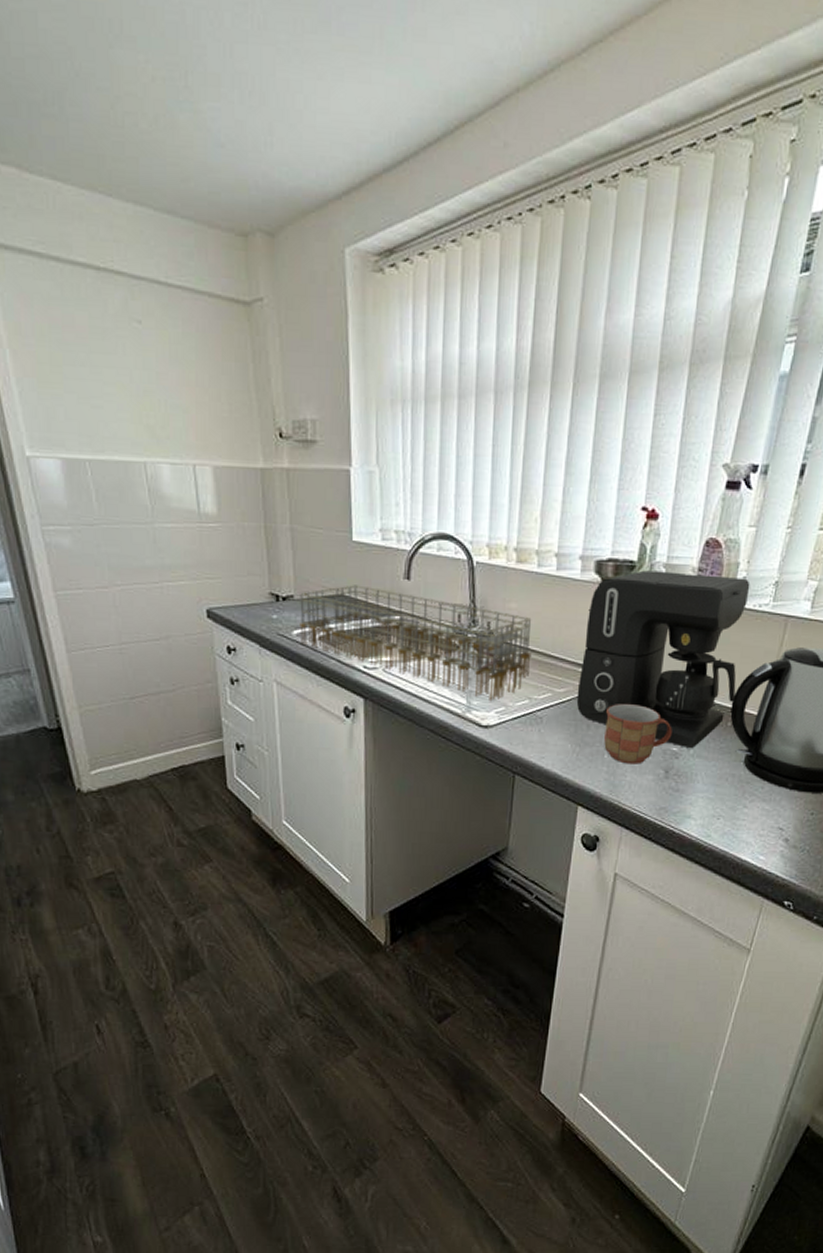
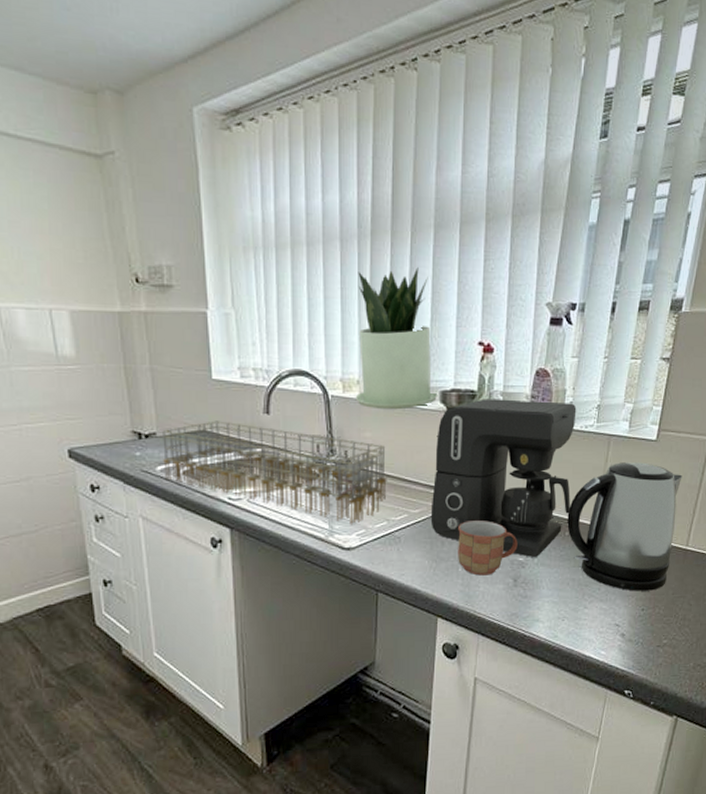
planter: none [502,423,593,580] -> present [355,267,438,410]

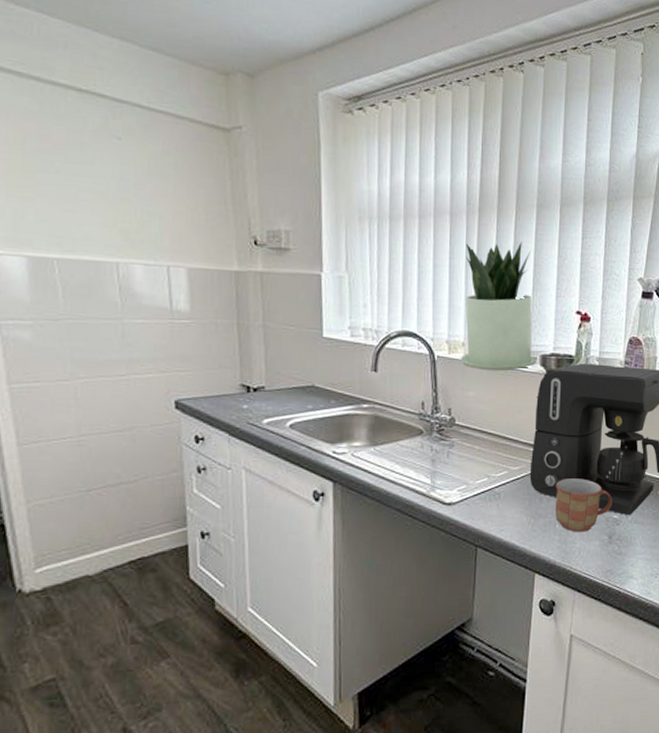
dish rack: present [162,421,387,525] -> none [270,376,489,481]

